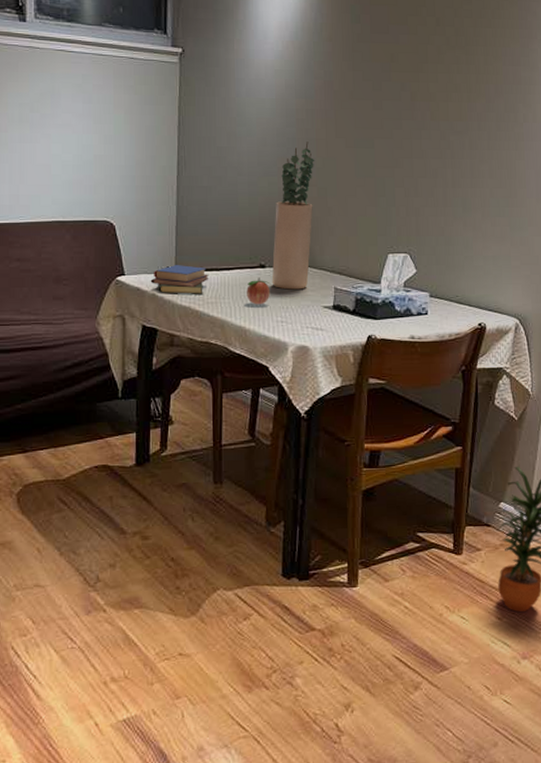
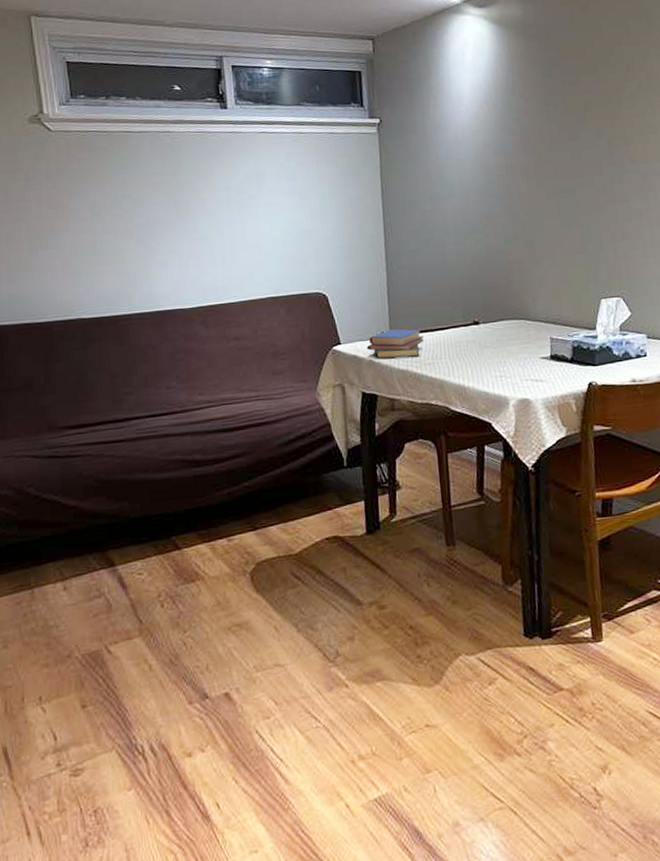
fruit: present [247,277,272,305] -> none [462,334,487,362]
vase: present [271,142,315,290] -> none [484,196,524,344]

